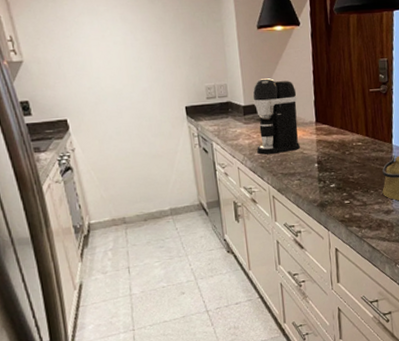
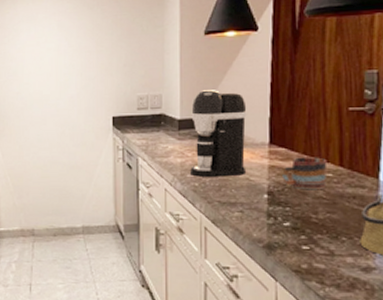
mug: none [327,130,358,157] -> present [282,157,328,190]

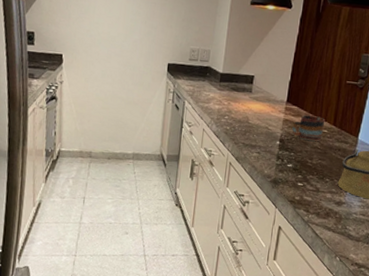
coffee maker: present [190,90,247,177] -> none [224,51,275,125]

